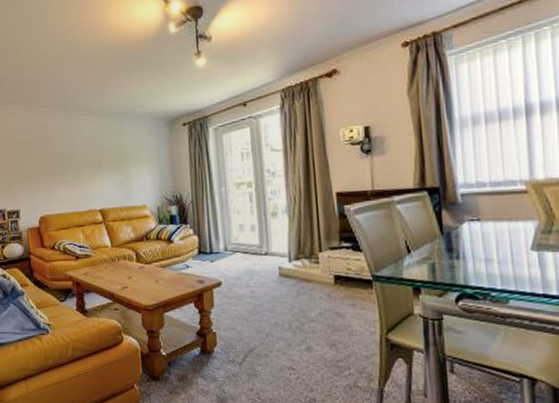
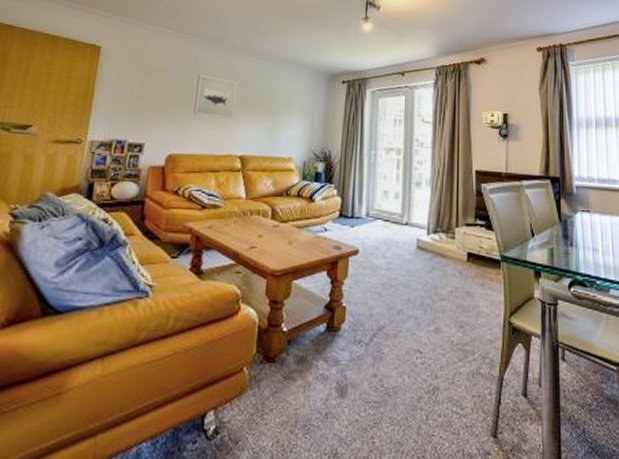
wall art: none [51,141,88,179] -> present [194,75,238,119]

